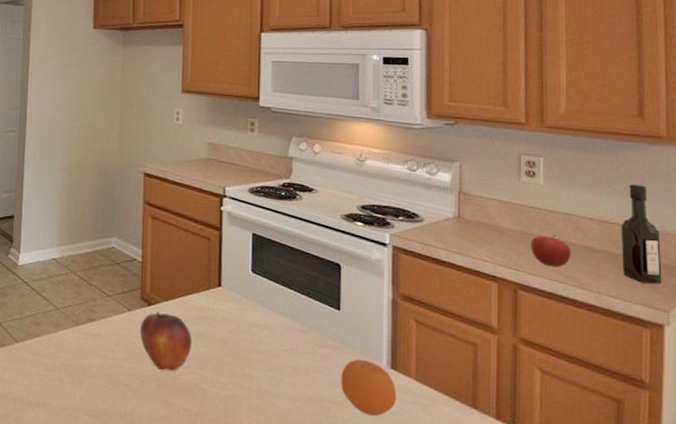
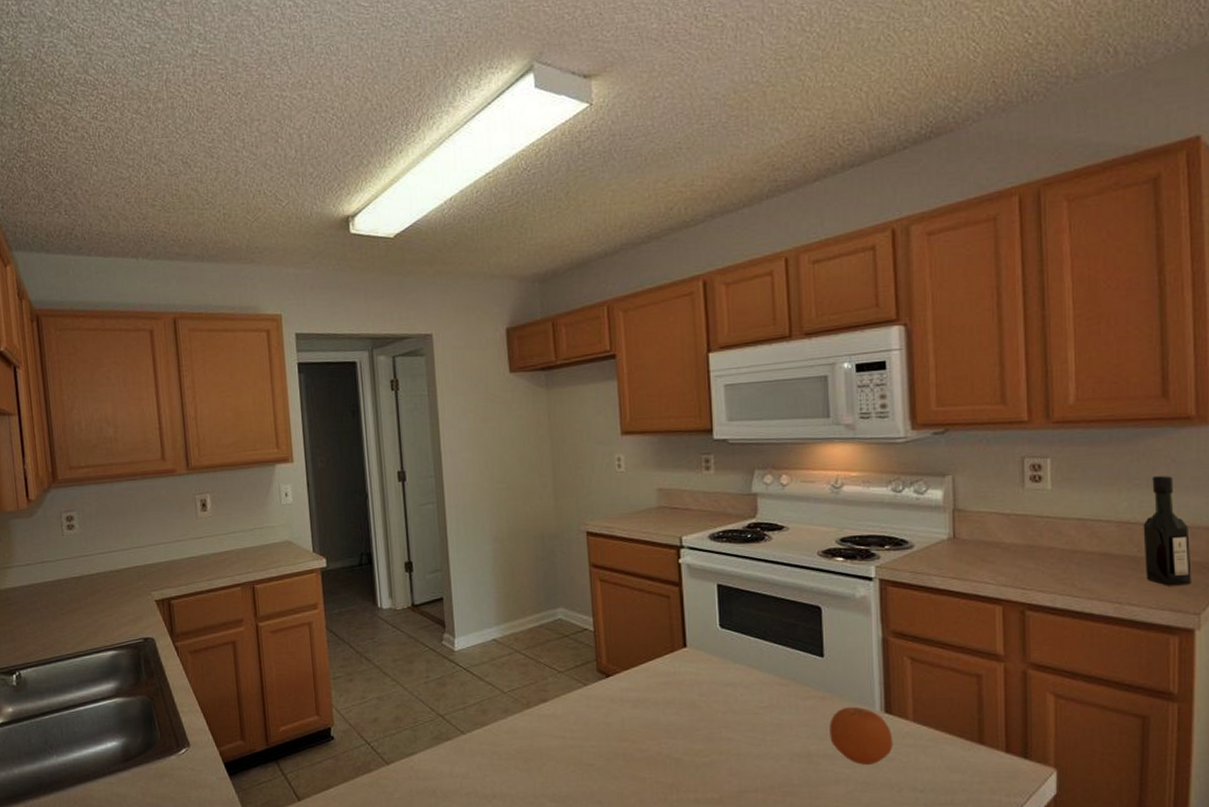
fruit: present [139,312,192,371] -> none [599,683,659,744]
fruit: present [530,235,571,268] -> none [1038,544,1086,581]

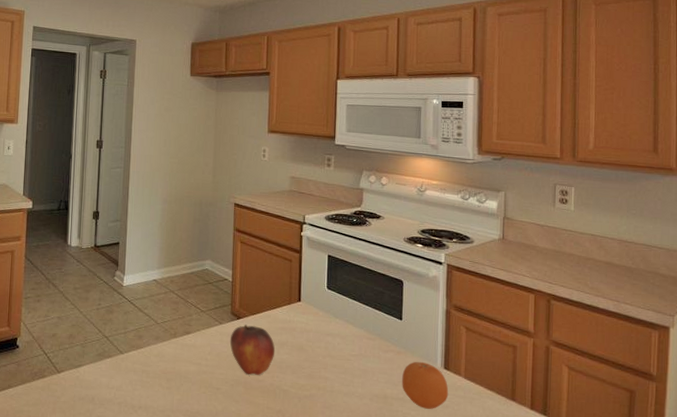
fruit: none [599,683,659,744] -> present [229,324,275,375]
bottle: present [1143,476,1192,586] -> none [636,209,669,293]

